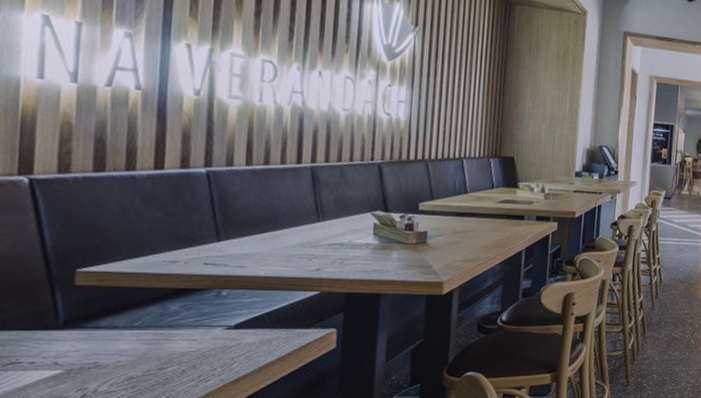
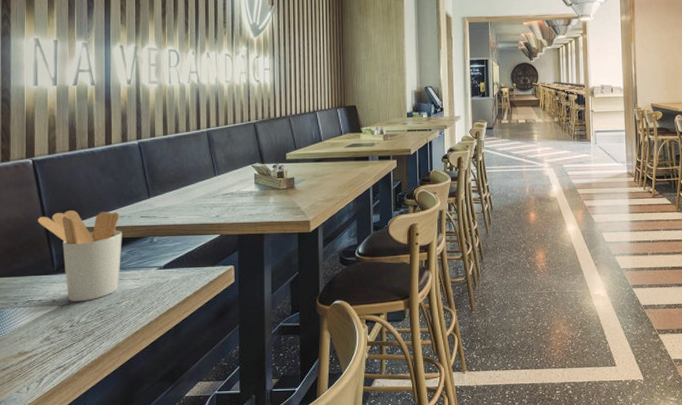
utensil holder: none [33,249,174,366] -> present [37,210,122,302]

